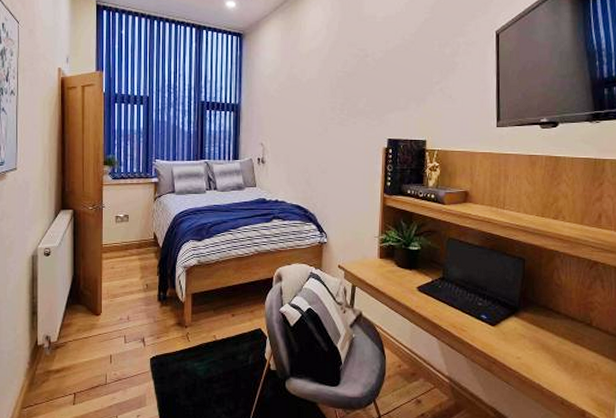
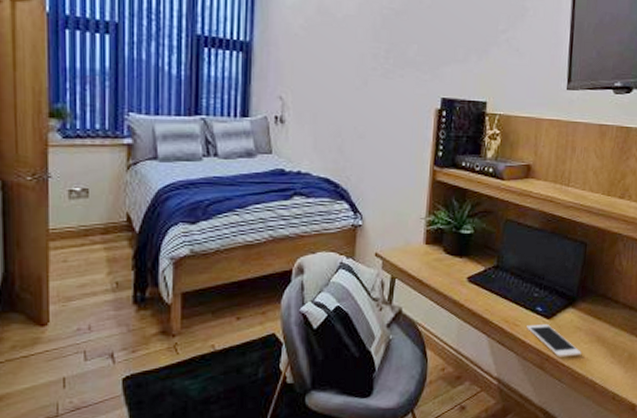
cell phone: none [473,330,527,361] -> present [527,323,581,357]

